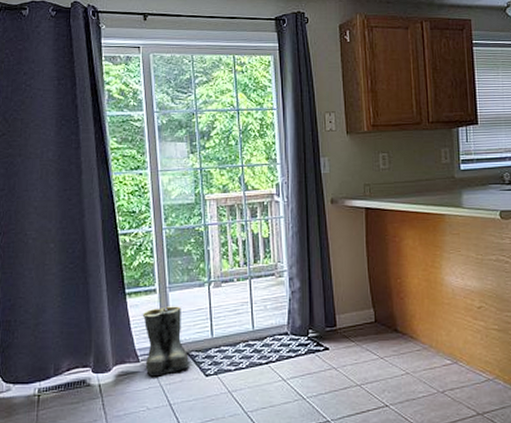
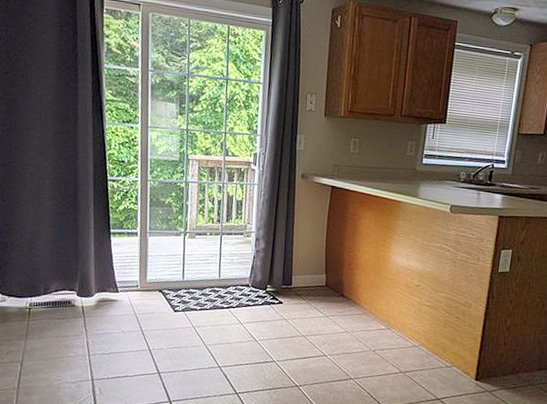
boots: present [142,306,190,377] -> none [123,248,162,306]

